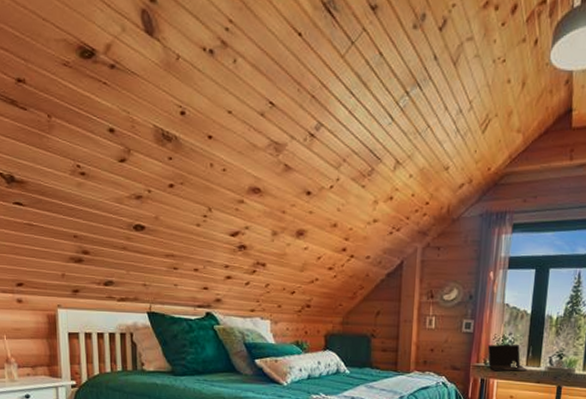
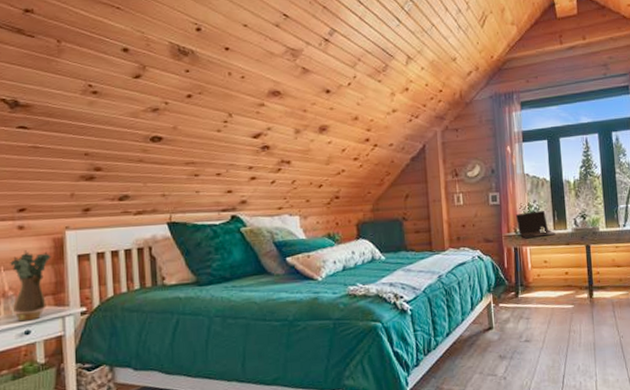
vase: none [11,323,46,387] -> present [10,250,51,322]

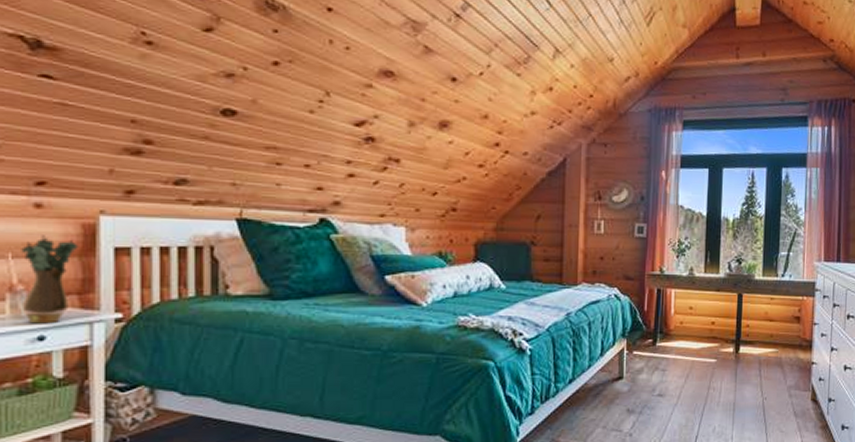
laptop: present [515,210,556,239] -> none [662,249,706,280]

